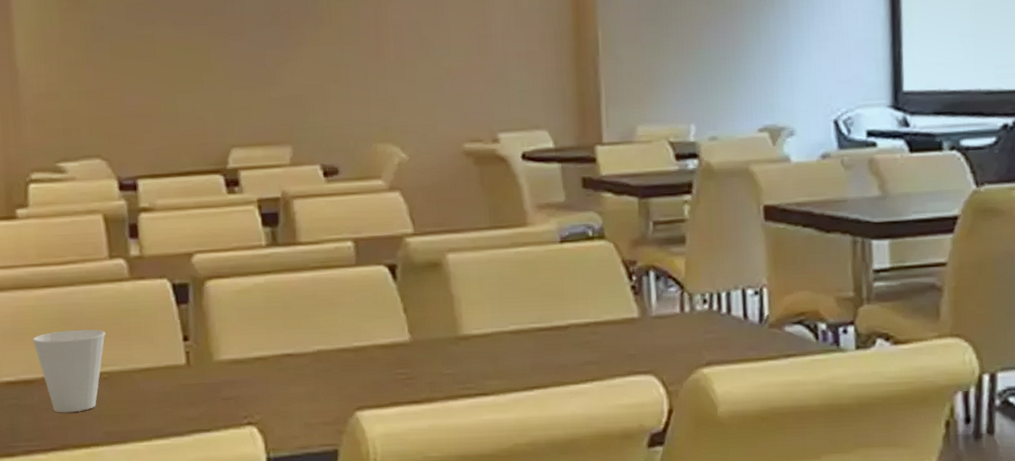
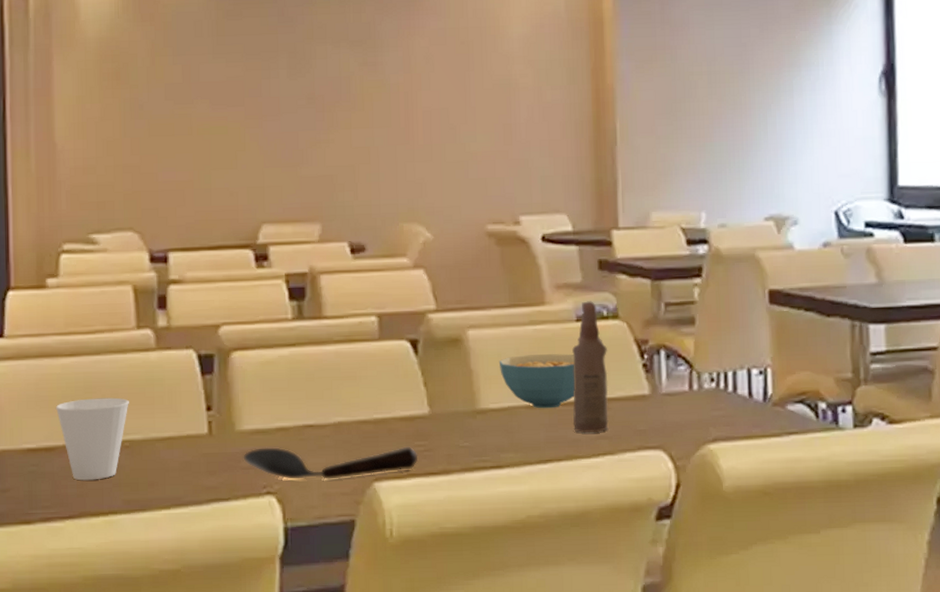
spoon: none [222,374,401,410] -> present [243,446,419,480]
cereal bowl: none [480,276,561,334] -> present [498,354,575,409]
bottle: none [557,221,597,359] -> present [572,301,609,434]

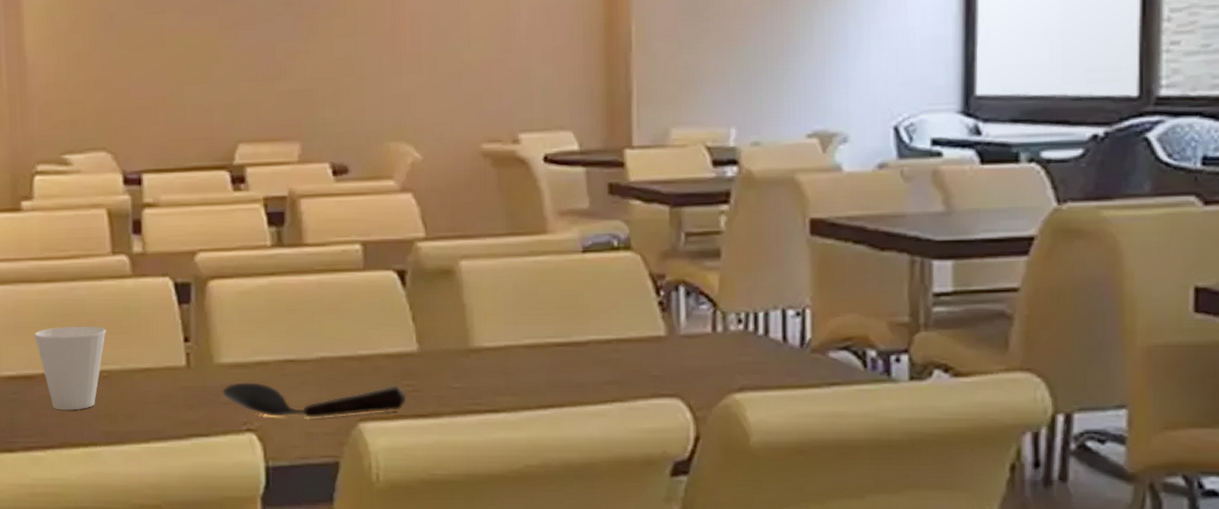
cereal bowl: present [498,354,575,409] -> none [494,288,580,349]
bottle: present [572,301,609,434] -> none [577,230,619,377]

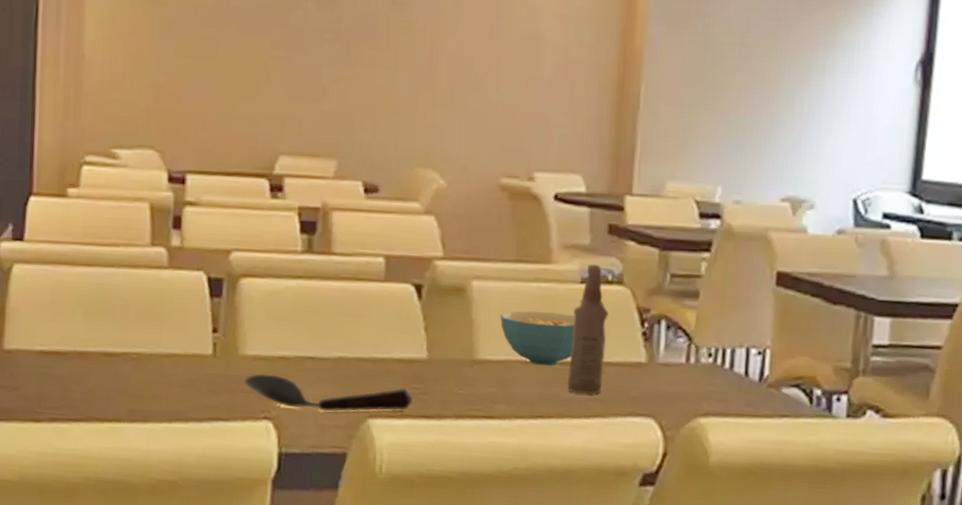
cup: present [33,326,106,410] -> none [68,308,139,387]
cereal bowl: none [494,288,580,349] -> present [500,311,576,366]
bottle: none [577,230,619,377] -> present [567,264,609,395]

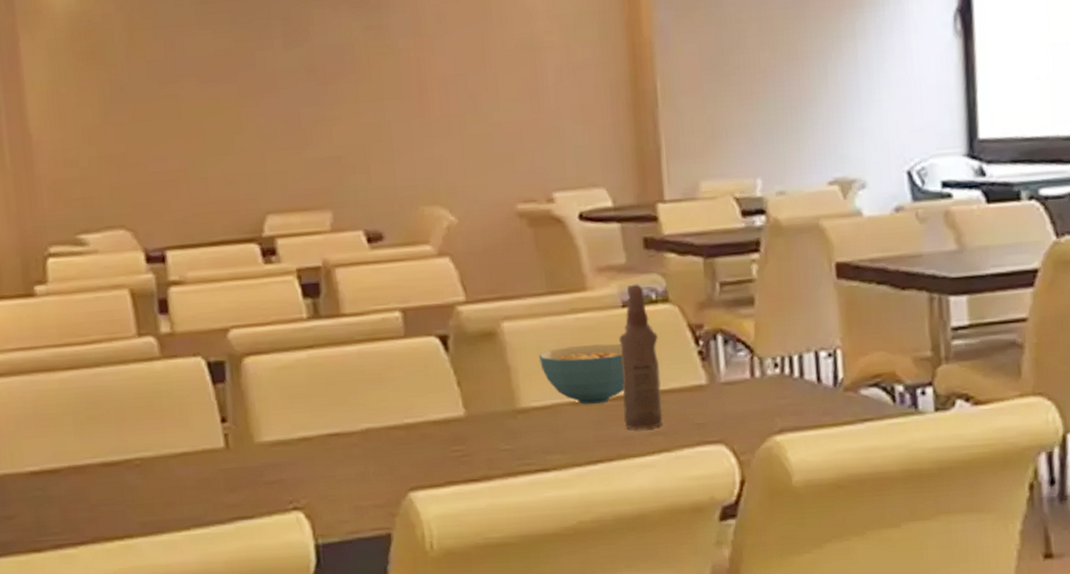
spoon: present [244,374,413,412] -> none [264,452,457,493]

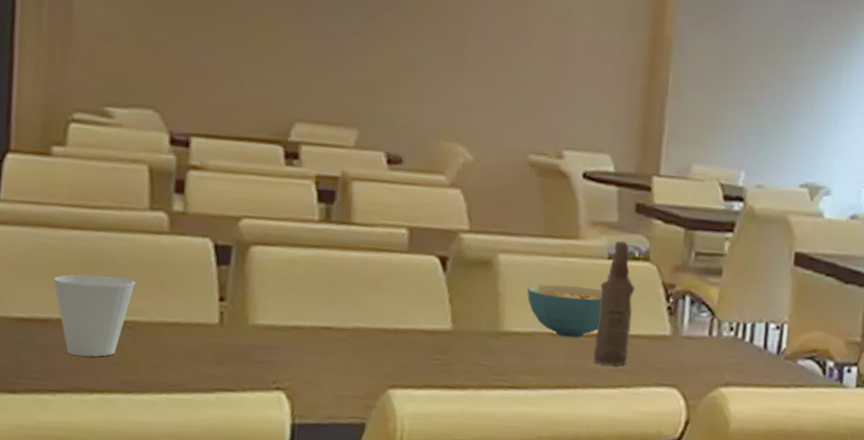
cup: none [56,412,136,503] -> present [52,274,135,357]

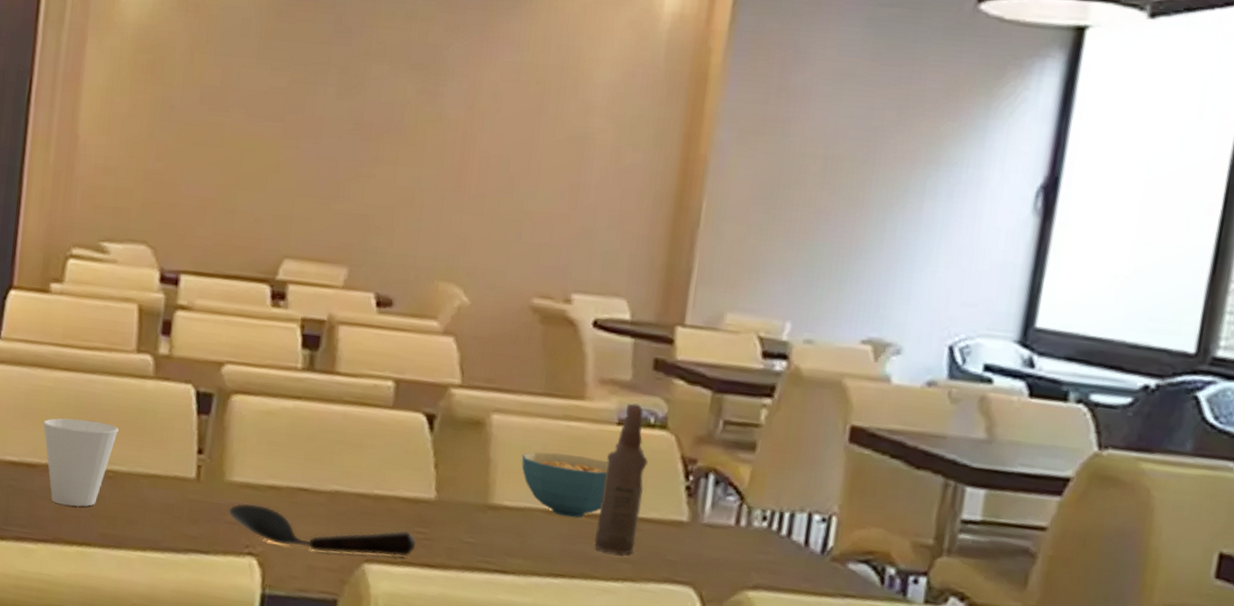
spoon: none [254,344,437,383] -> present [228,503,417,557]

